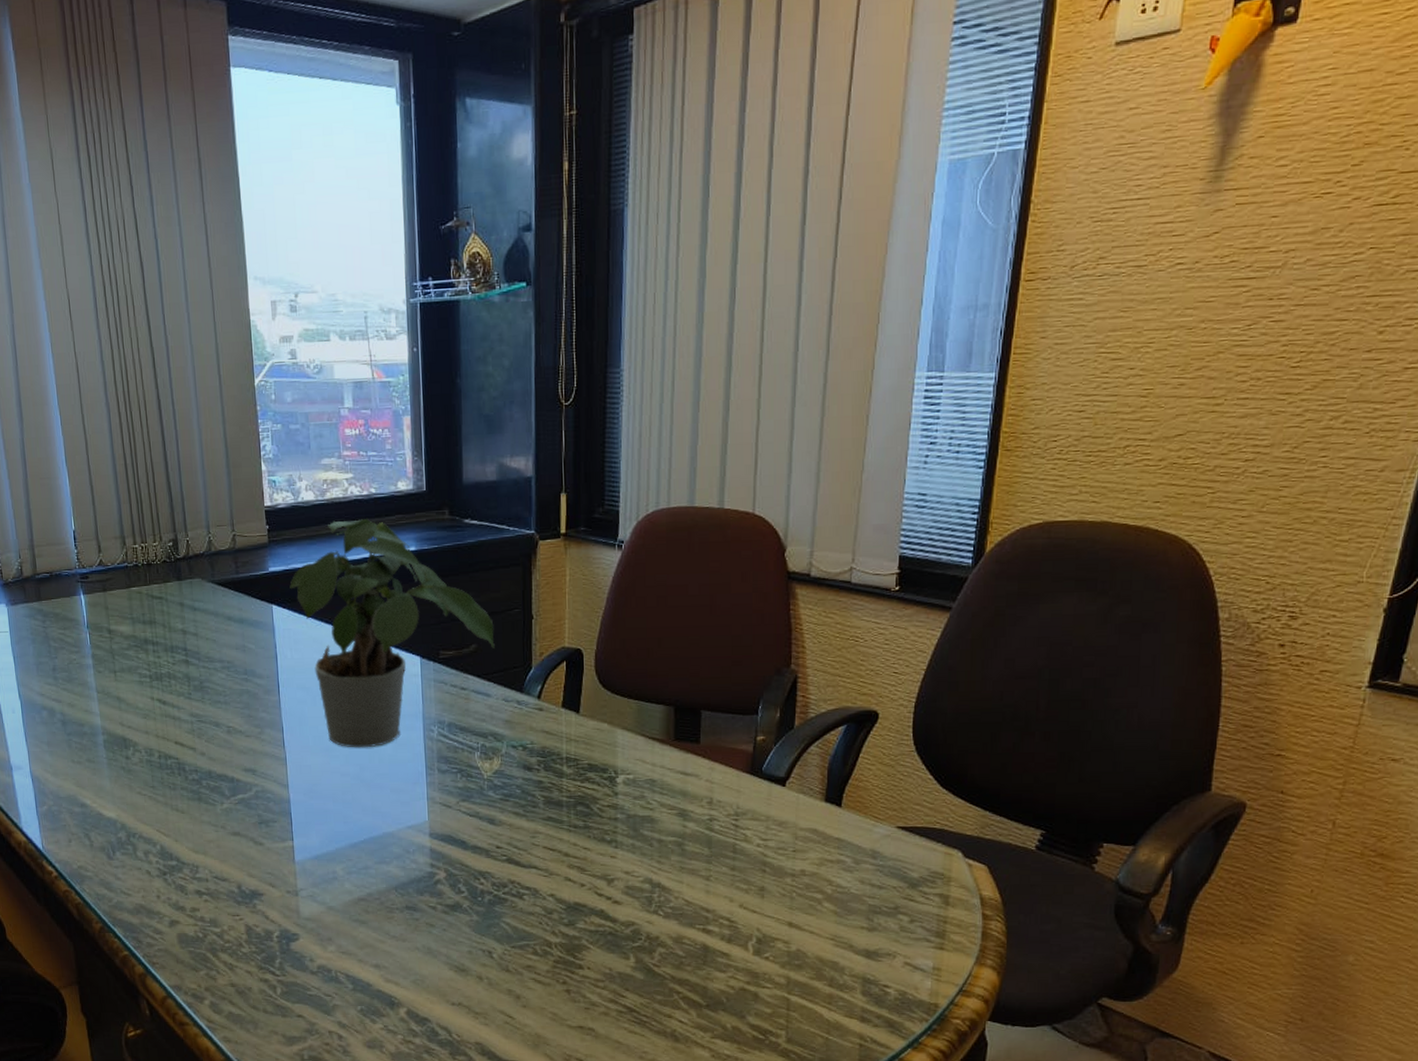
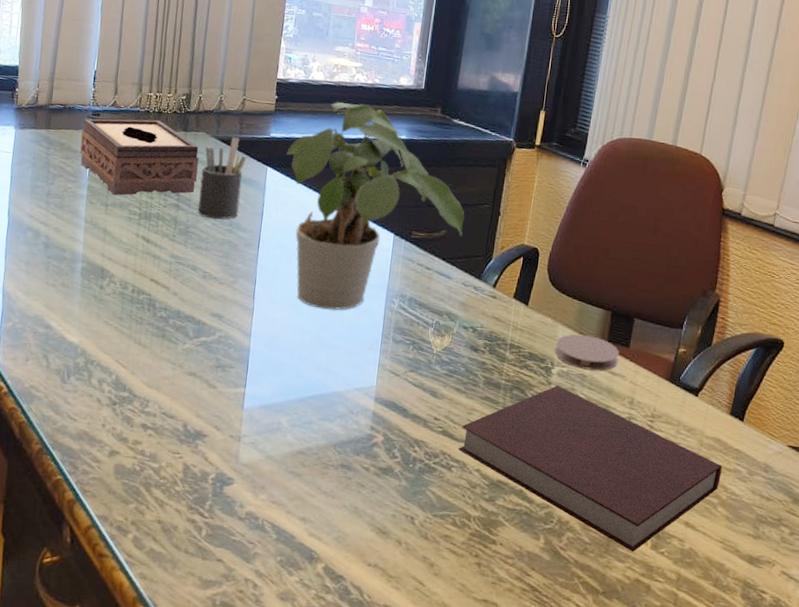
tissue box: none [73,573,202,661] -> present [80,118,199,196]
pen holder: none [204,578,252,670] -> present [198,137,247,220]
notebook: none [526,795,823,960] -> present [458,385,722,552]
coaster: none [617,736,689,774] -> present [555,334,619,371]

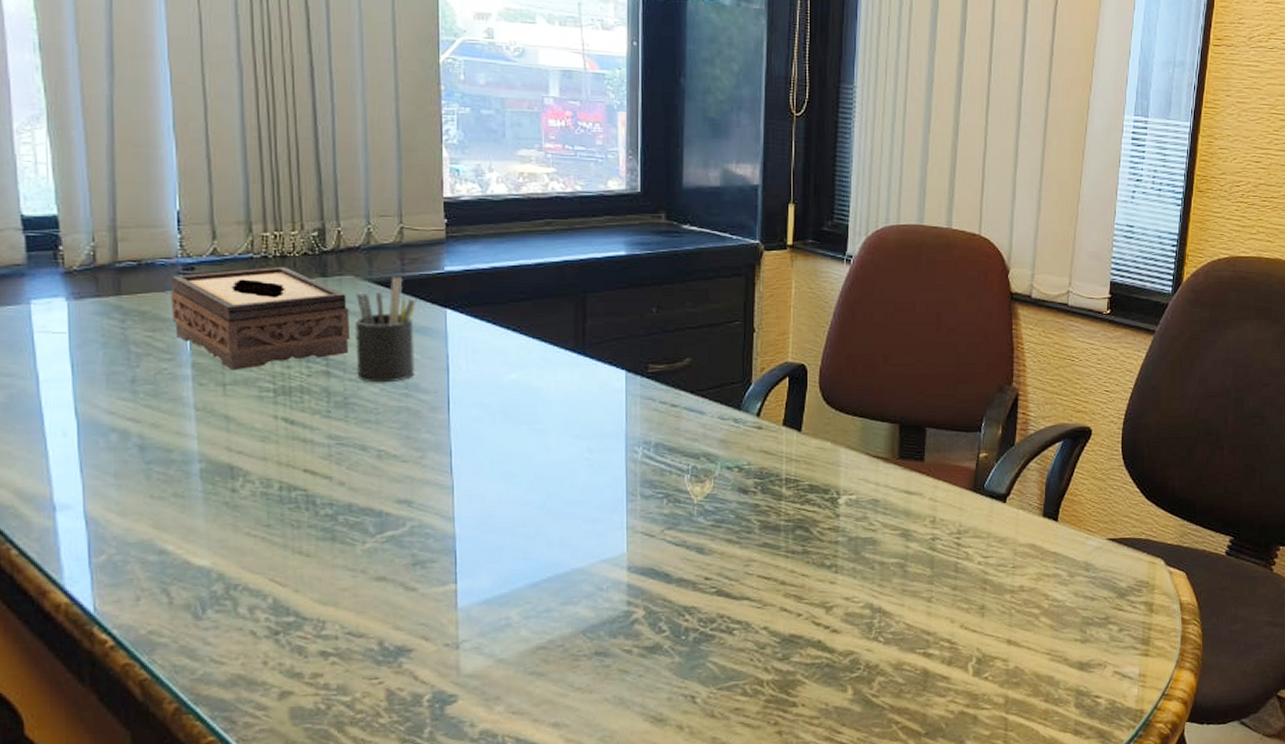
potted plant: present [286,102,465,310] -> none [470,218,712,473]
notebook: present [458,385,722,552] -> none [739,516,1040,683]
coaster: present [555,334,619,371] -> none [839,455,913,494]

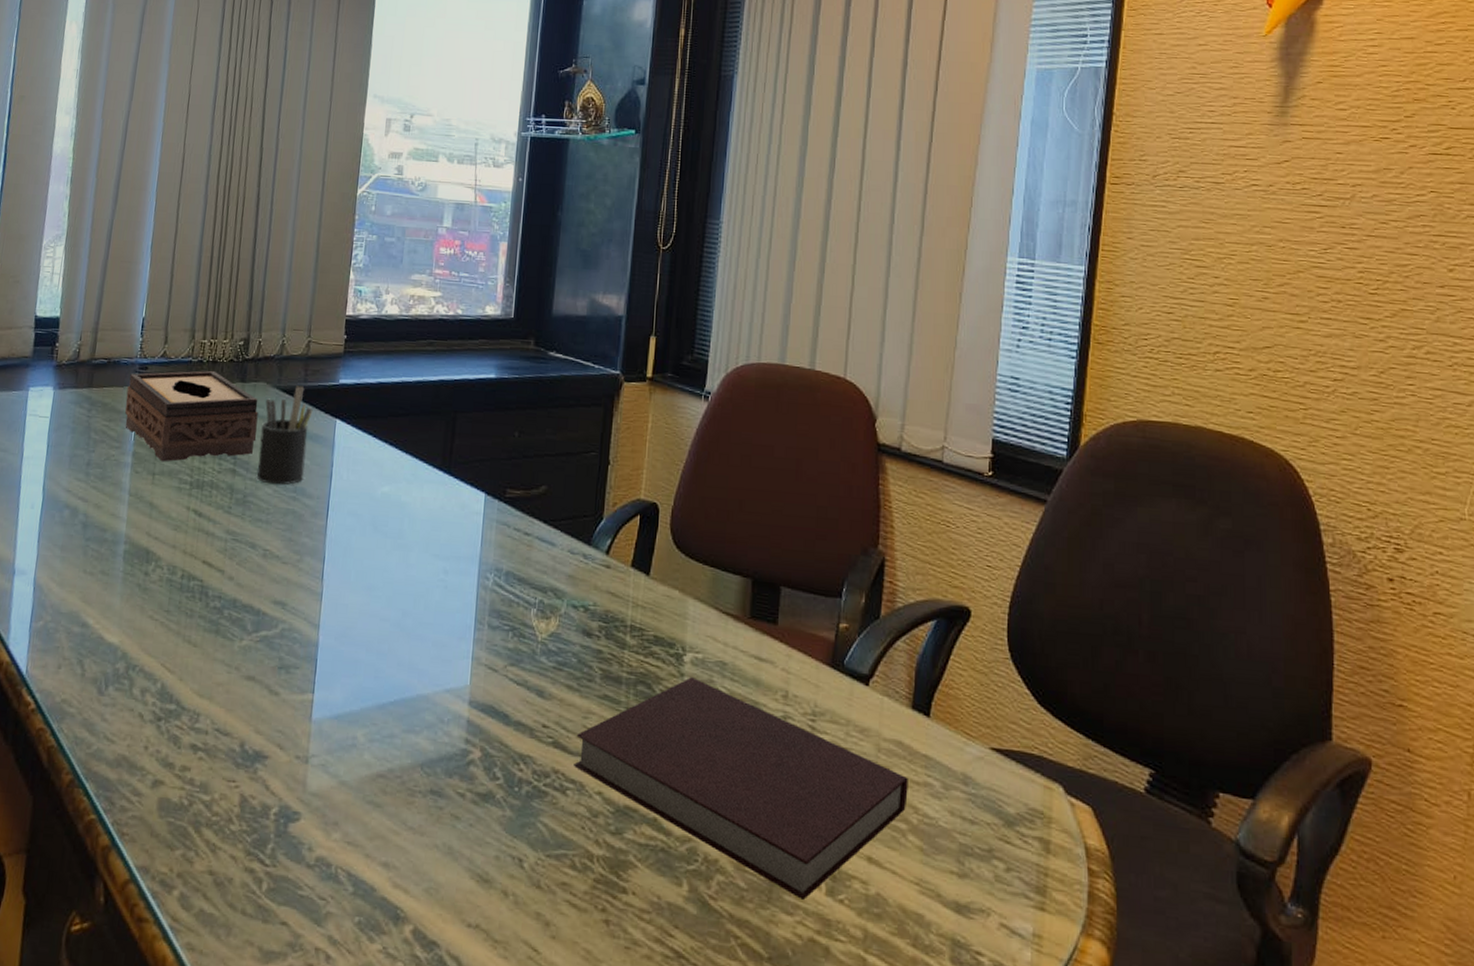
notebook: none [739,516,1040,683] -> present [574,677,908,900]

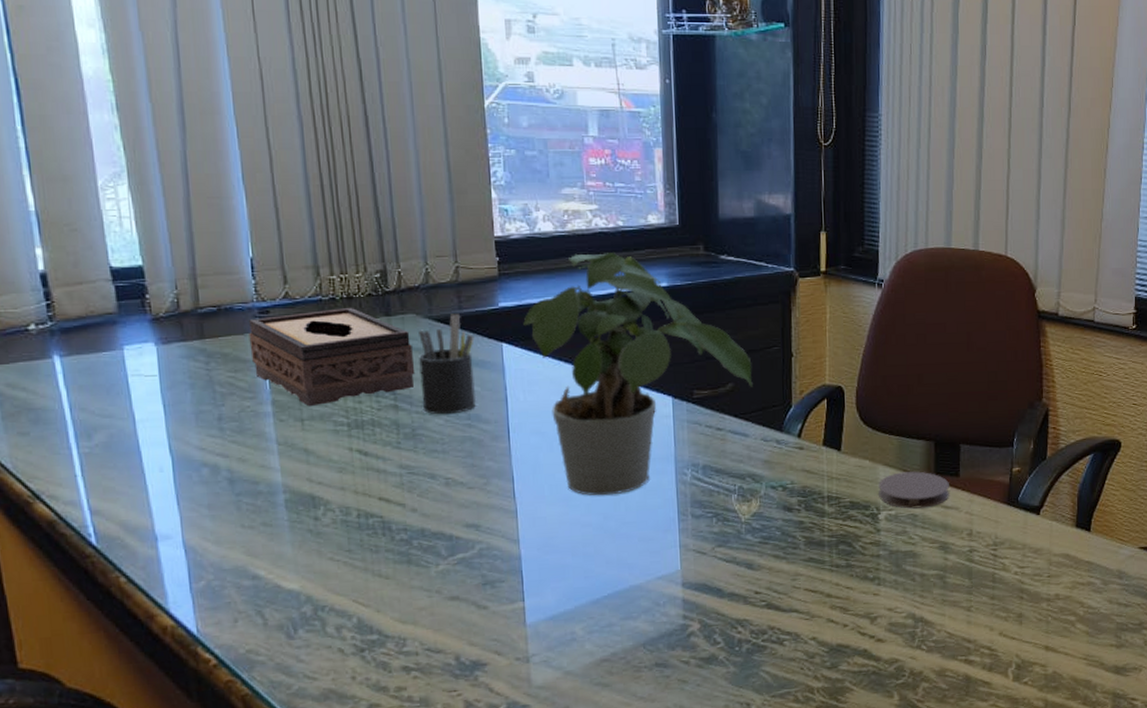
potted plant: none [358,339,568,591] -> present [523,253,753,496]
notebook: present [574,677,908,900] -> none [787,531,1075,688]
coaster: none [686,609,765,656] -> present [878,471,949,509]

